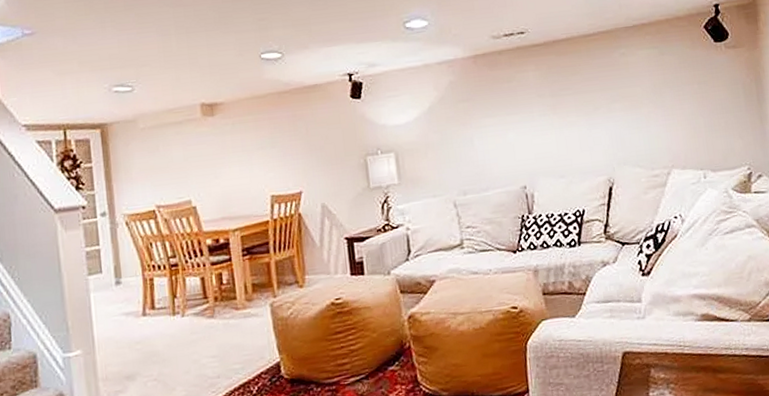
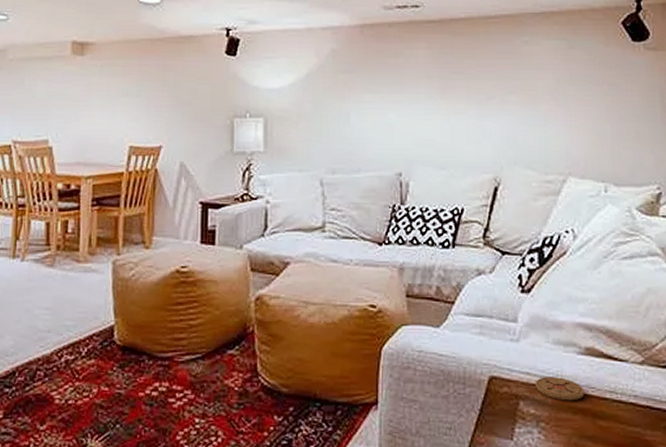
coaster: none [662,343,705,363] -> present [536,377,585,401]

